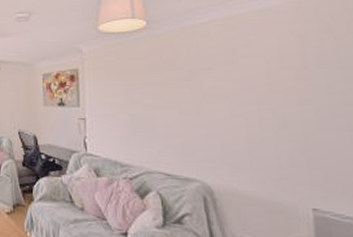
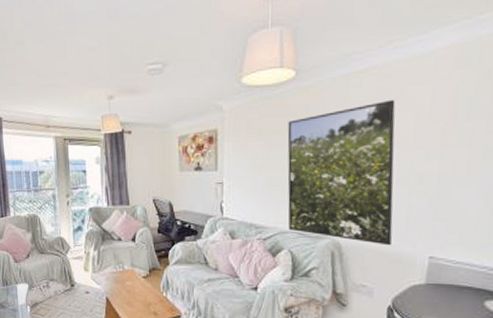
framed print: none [143,47,269,194] -> present [287,99,396,246]

